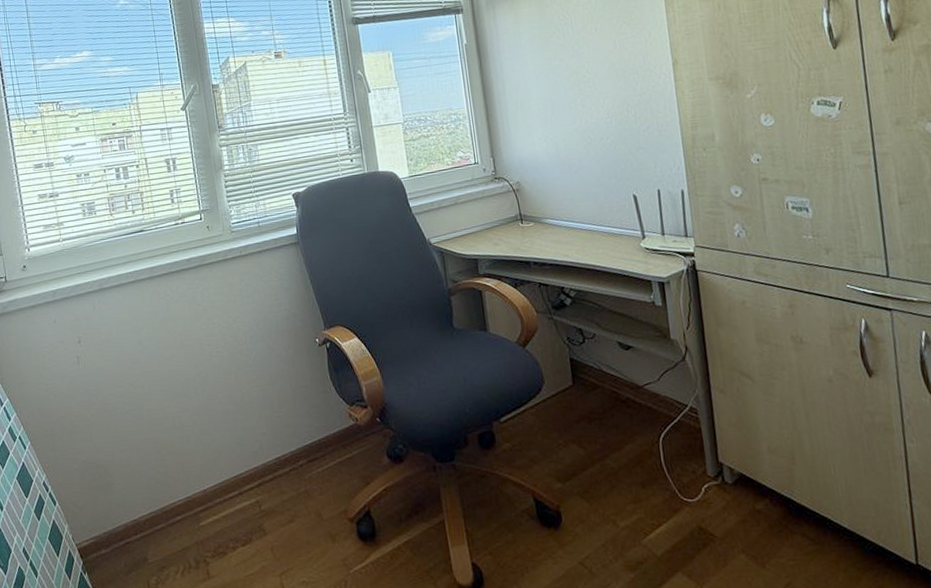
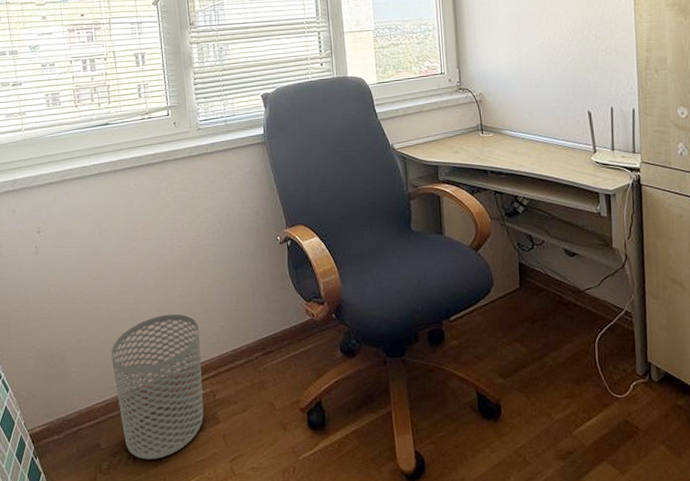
waste bin: none [154,421,250,574] -> present [111,313,204,460]

